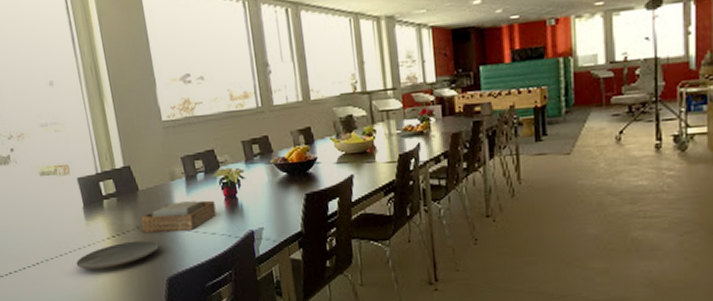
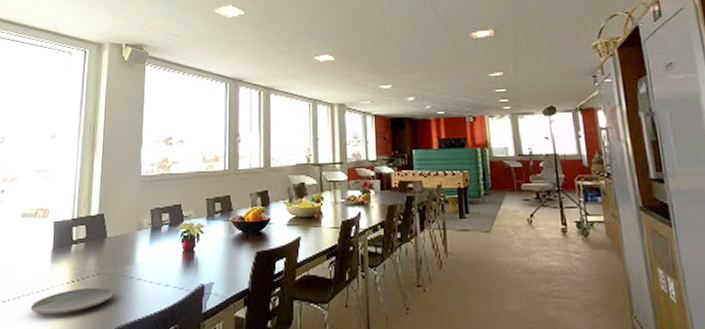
napkin holder: present [141,200,216,233] -> none [101,252,173,282]

